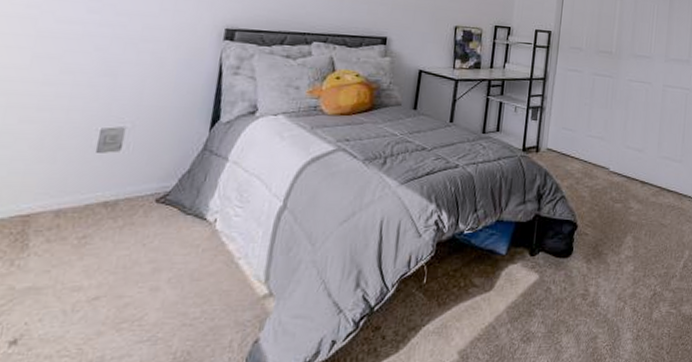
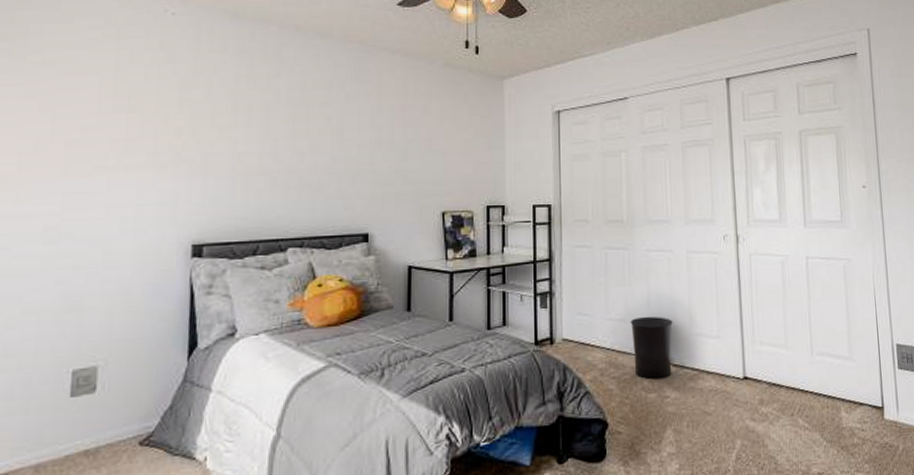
waste bin: none [606,136,644,192] -> present [630,316,673,380]

